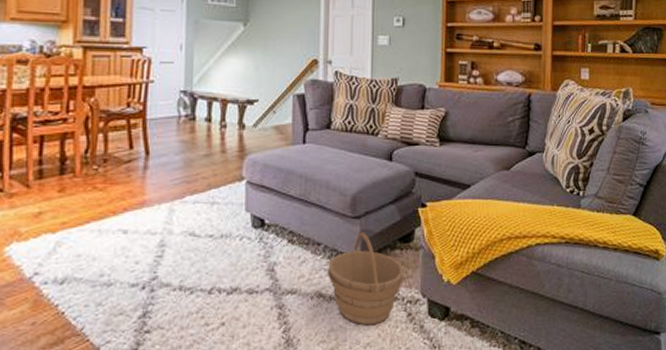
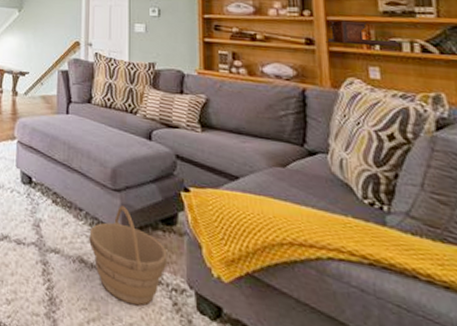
decorative box: none [550,25,608,50] -> present [325,20,403,48]

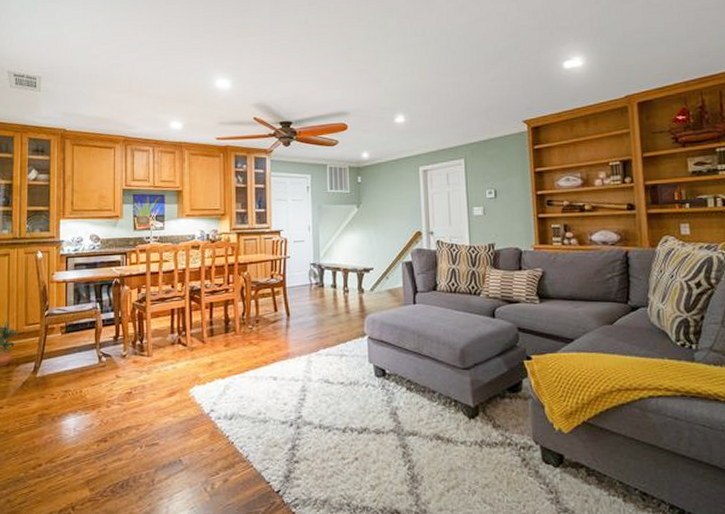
basket: present [89,205,168,306] -> none [443,382,516,468]

